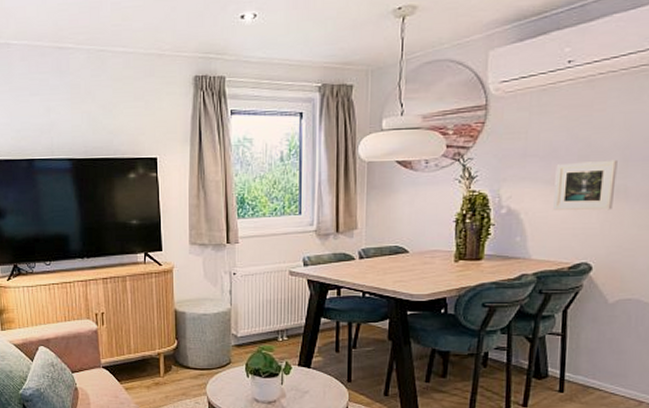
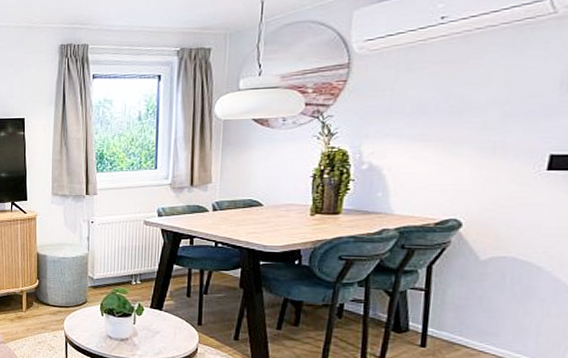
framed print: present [553,159,618,211] -> none [420,115,495,167]

